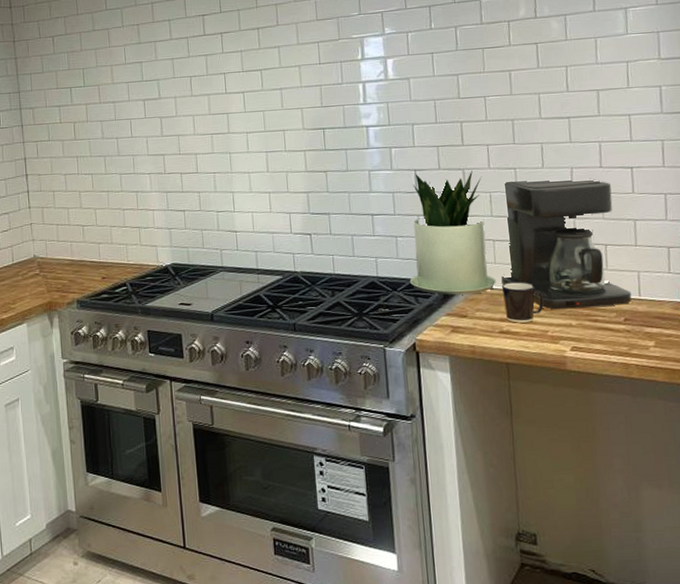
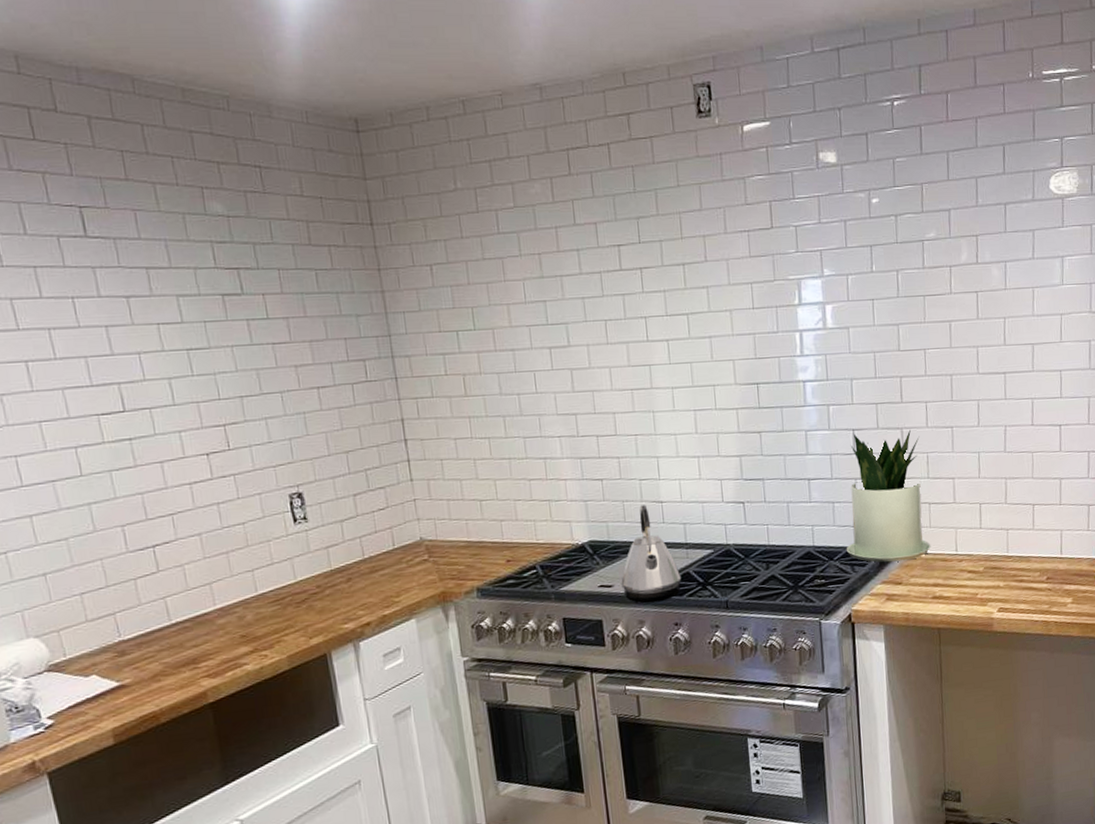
kettle: none [199,234,253,322] -> present [621,505,682,604]
coffee maker: present [501,178,632,310] -> none [935,436,1055,572]
mug: present [501,282,544,323] -> none [935,545,975,588]

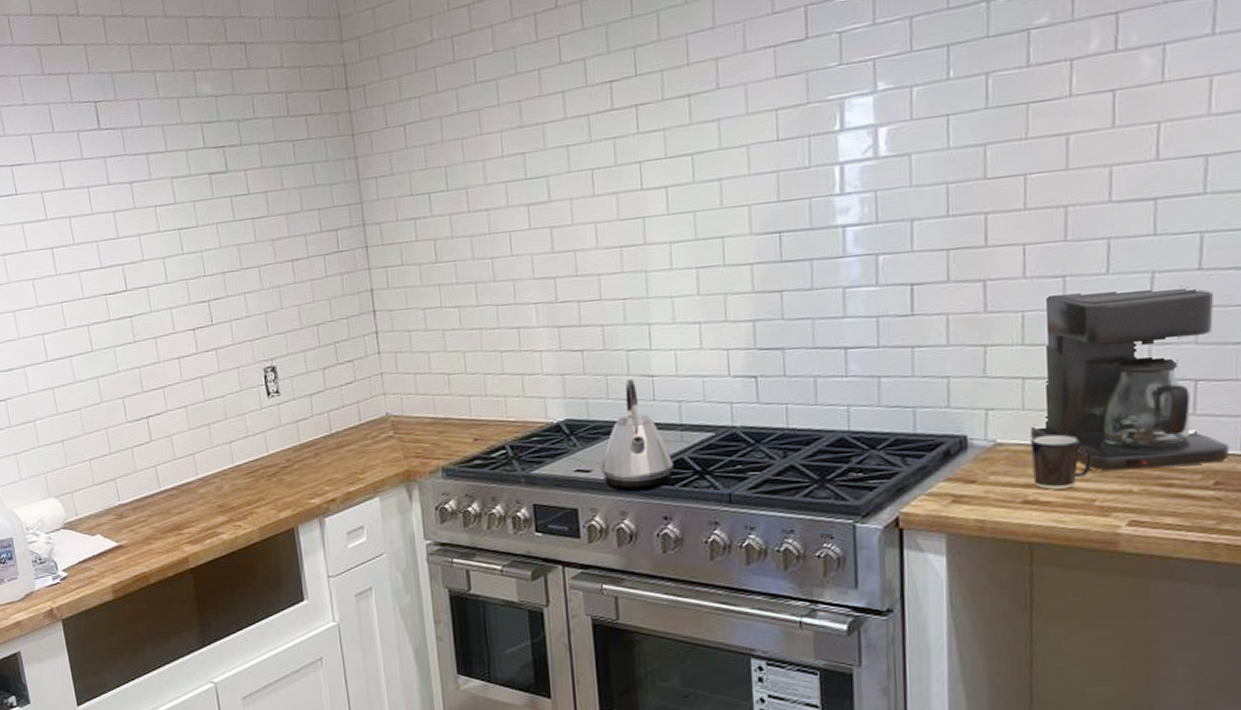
planter: present [846,429,931,563] -> none [895,281,1024,454]
coffee maker: none [935,436,1055,572] -> present [1029,285,1230,471]
mug: none [935,545,975,588] -> present [1030,434,1092,490]

